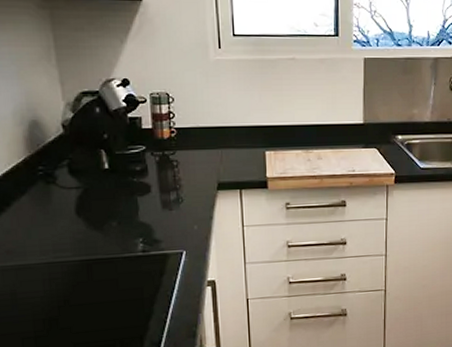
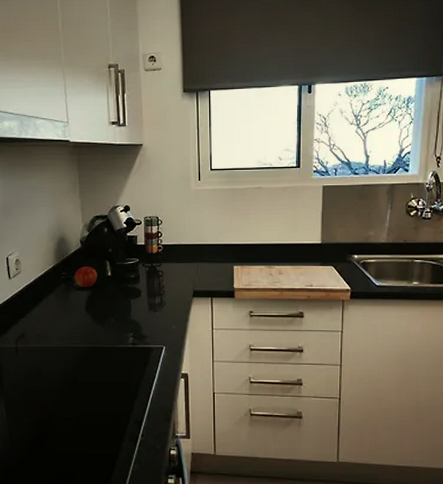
apple: none [57,158,90,186] -> present [75,266,98,288]

